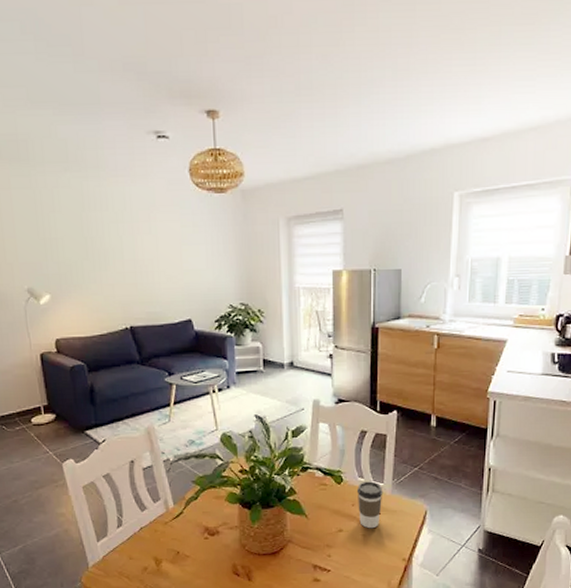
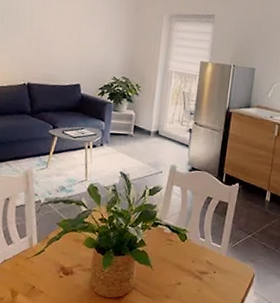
coffee cup: present [356,481,383,529] -> none [196,242,220,285]

